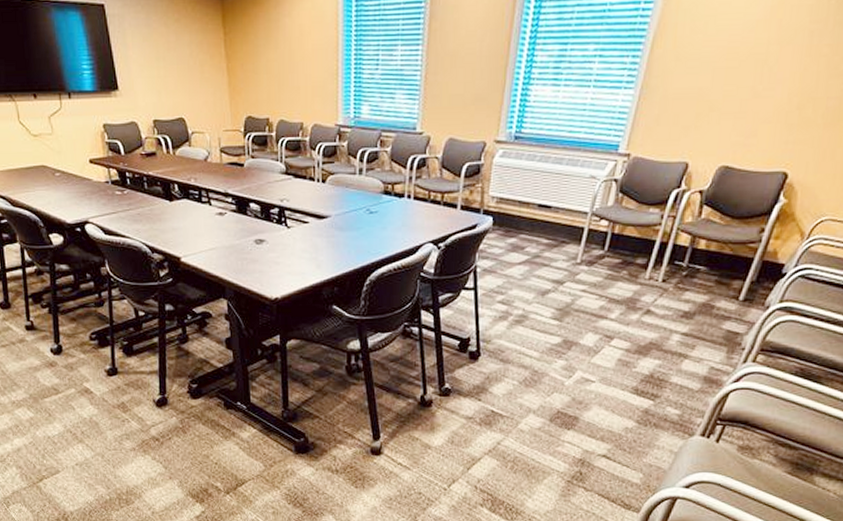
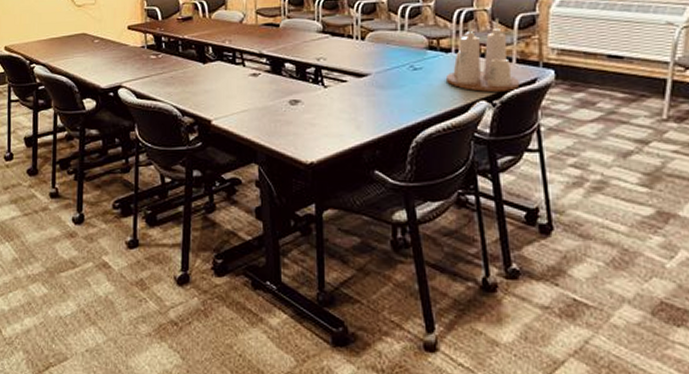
condiment set: none [398,166,462,235] -> present [445,18,519,92]

